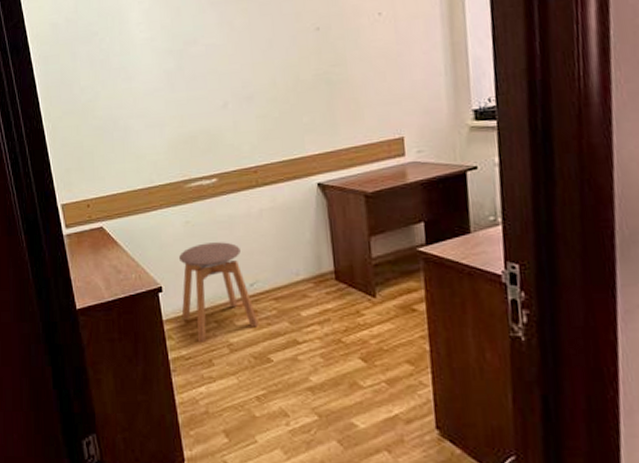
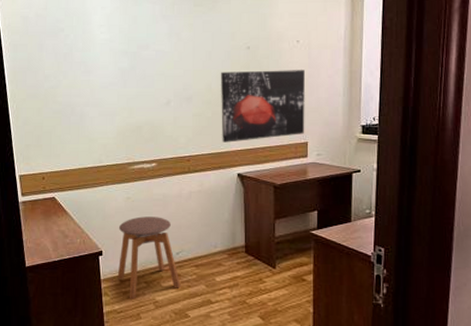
wall art: none [286,48,399,147] -> present [221,70,305,143]

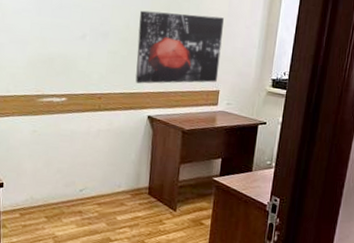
stool: present [117,216,181,300] -> none [17,151,82,233]

